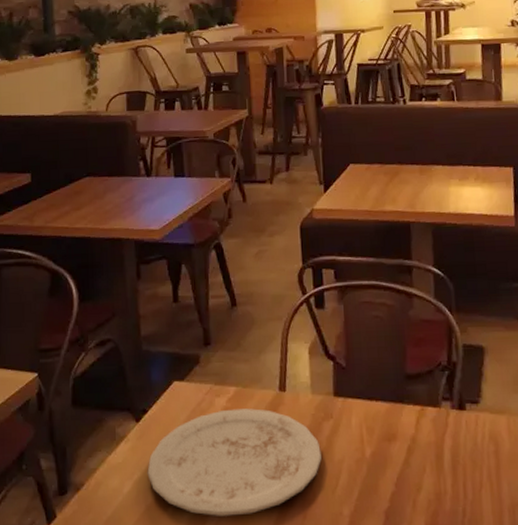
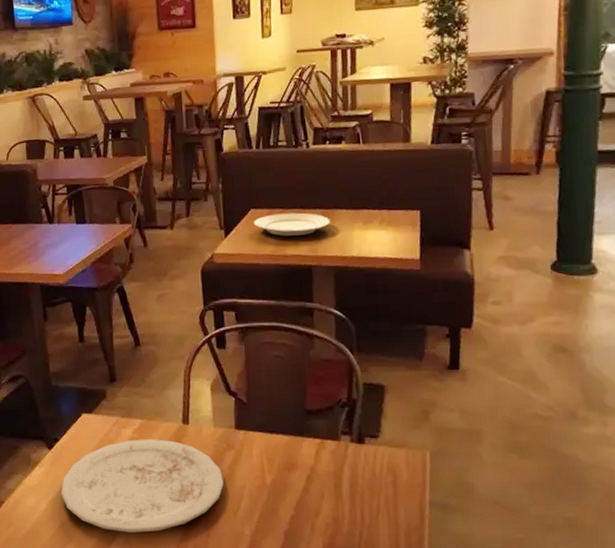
plate: none [352,168,428,192] -> present [253,212,330,236]

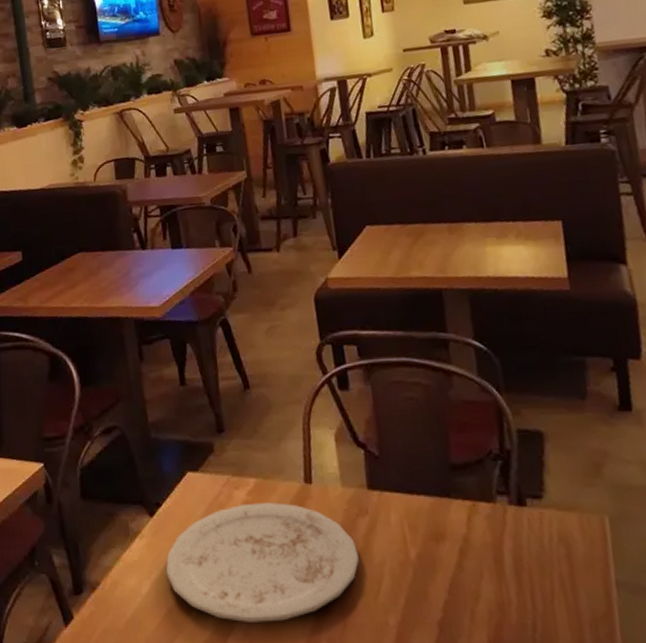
plate: present [253,212,330,236] -> none [369,228,459,256]

